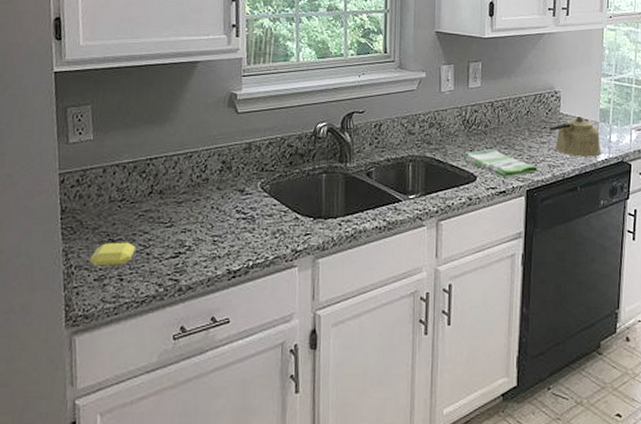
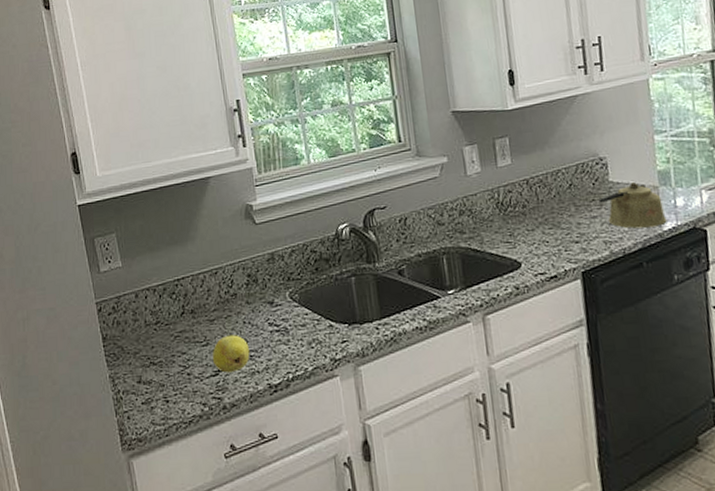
soap bar: present [90,242,135,266] -> none [135,364,176,390]
fruit: none [174,219,214,256] -> present [212,335,250,373]
dish towel: present [463,149,538,177] -> none [502,230,592,261]

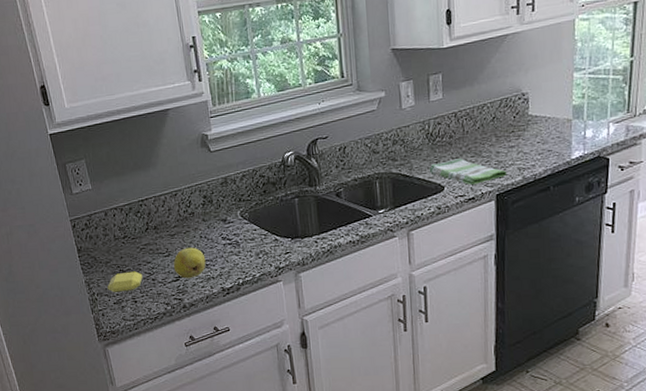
soap bar: none [135,364,176,390] -> present [107,271,143,292]
dish towel: none [502,230,592,261] -> present [429,158,507,185]
kettle: present [598,182,667,229] -> none [517,116,576,157]

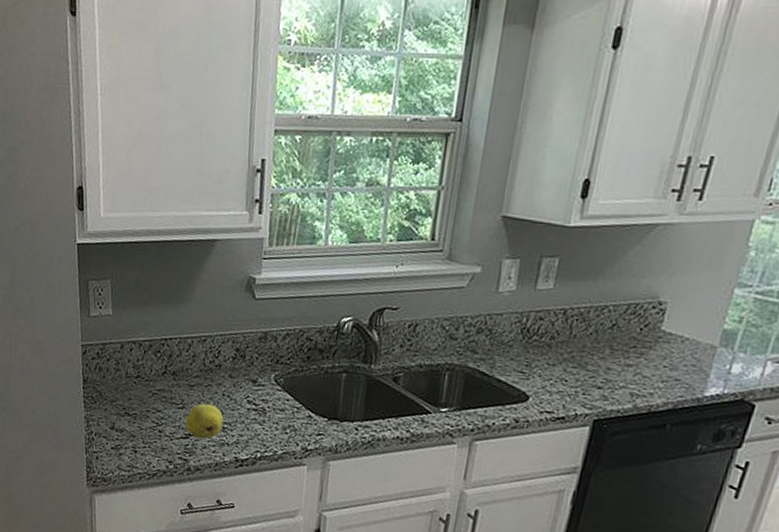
soap bar: present [107,271,143,292] -> none [108,415,149,439]
dish towel: present [429,158,507,185] -> none [514,365,615,402]

